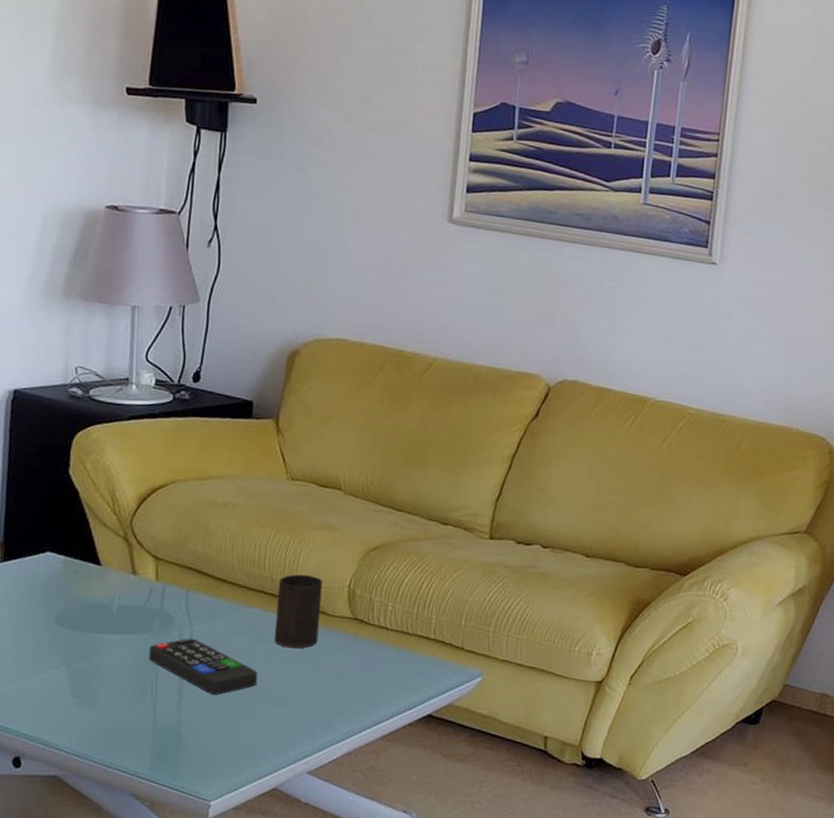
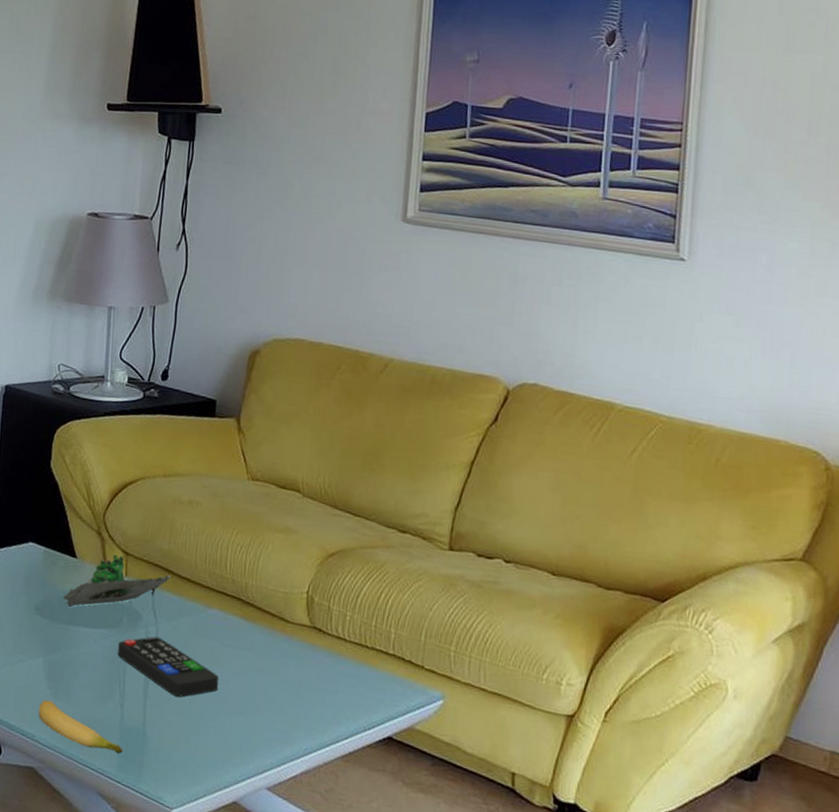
banana: none [62,708,157,754] -> present [38,700,123,754]
succulent plant: none [86,560,205,615] -> present [62,554,171,607]
cup: present [274,574,323,649] -> none [235,577,282,656]

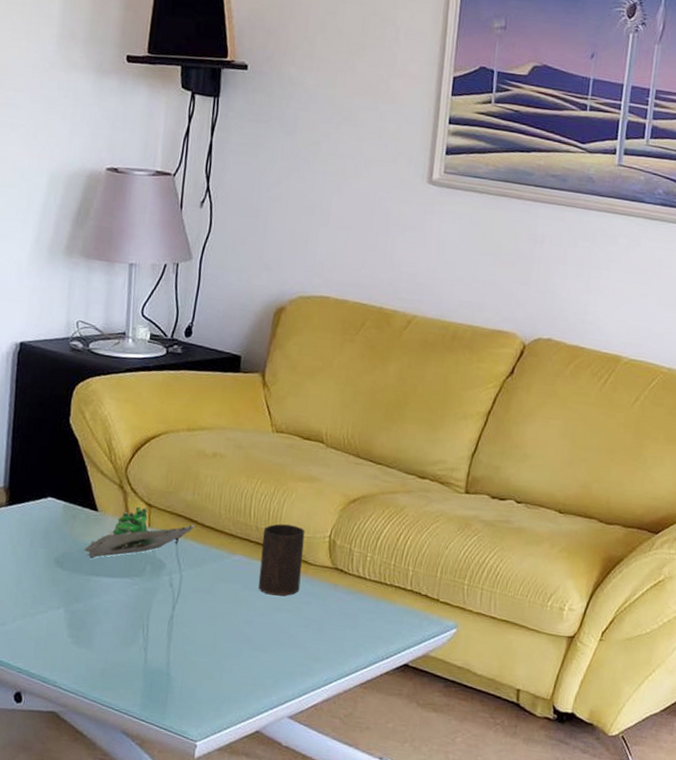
banana: present [38,700,123,754] -> none [60,647,147,694]
remote control: present [117,636,219,697] -> none [140,583,243,639]
cup: none [235,577,282,656] -> present [258,524,305,596]

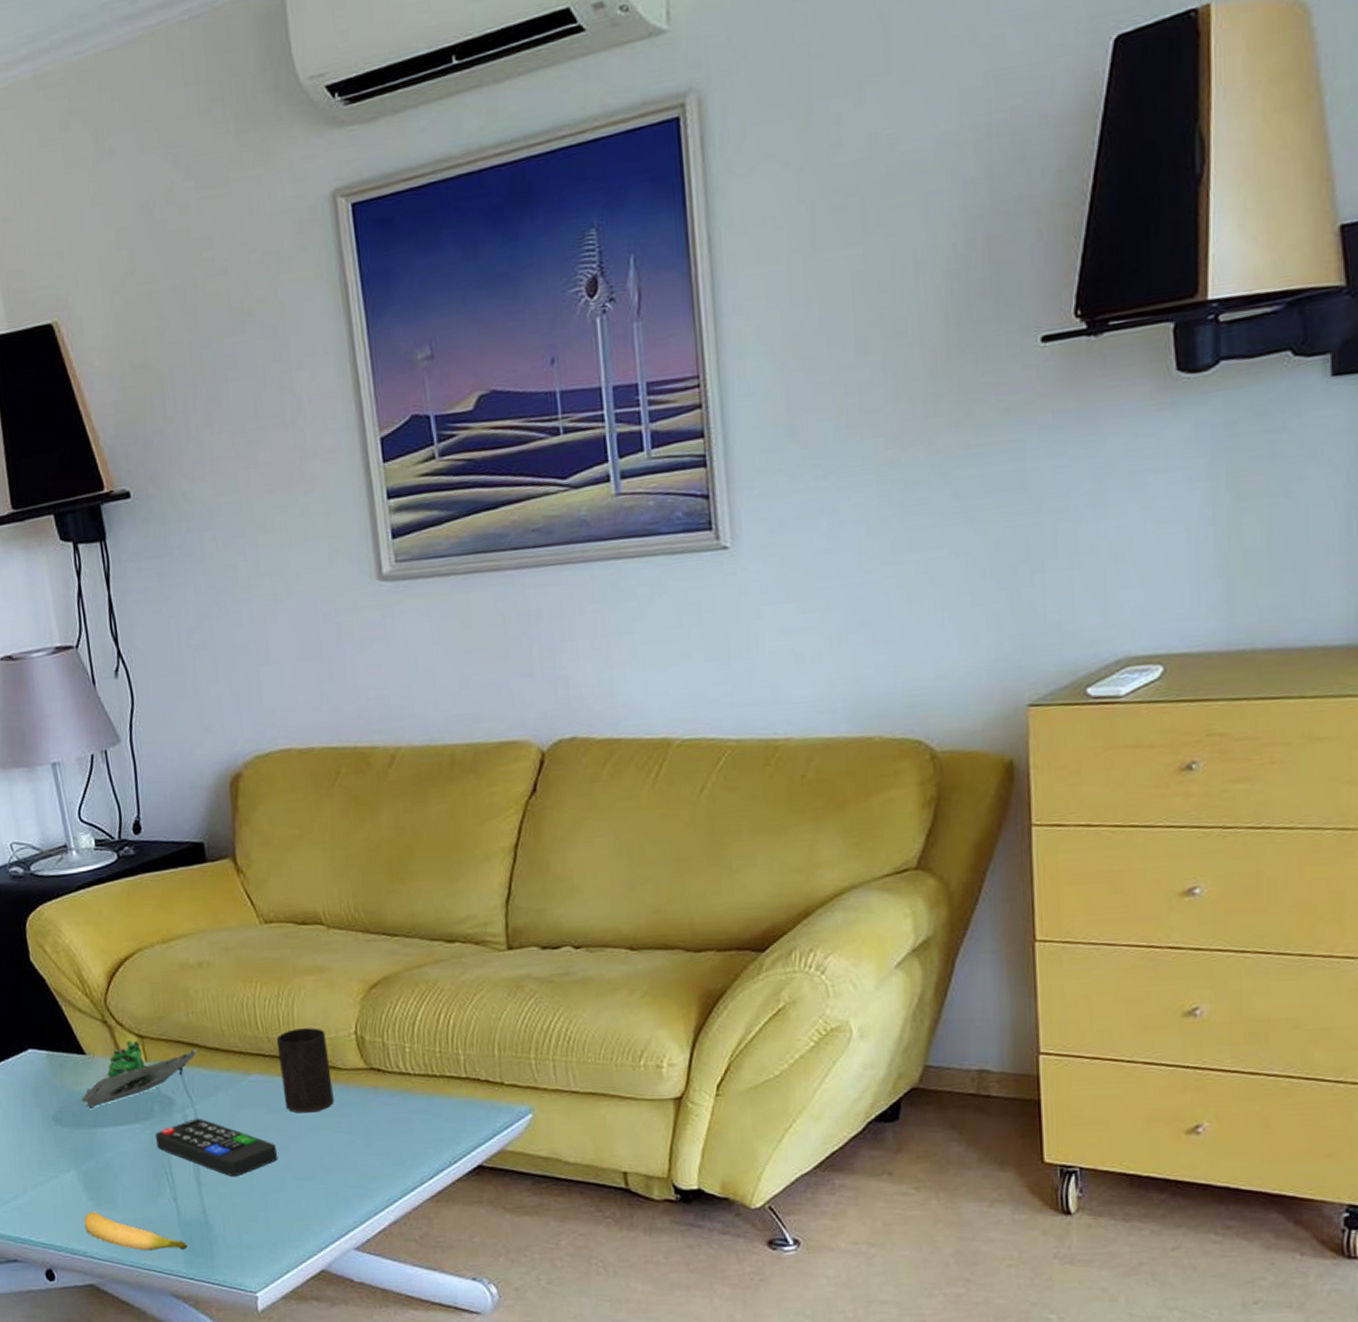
banana: none [60,647,147,694] -> present [84,1212,188,1251]
remote control: none [140,583,243,639] -> present [155,1118,278,1176]

